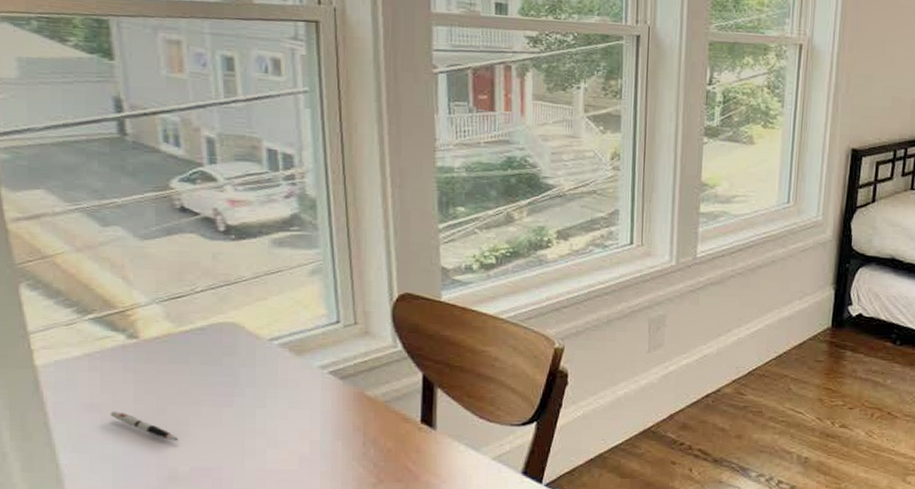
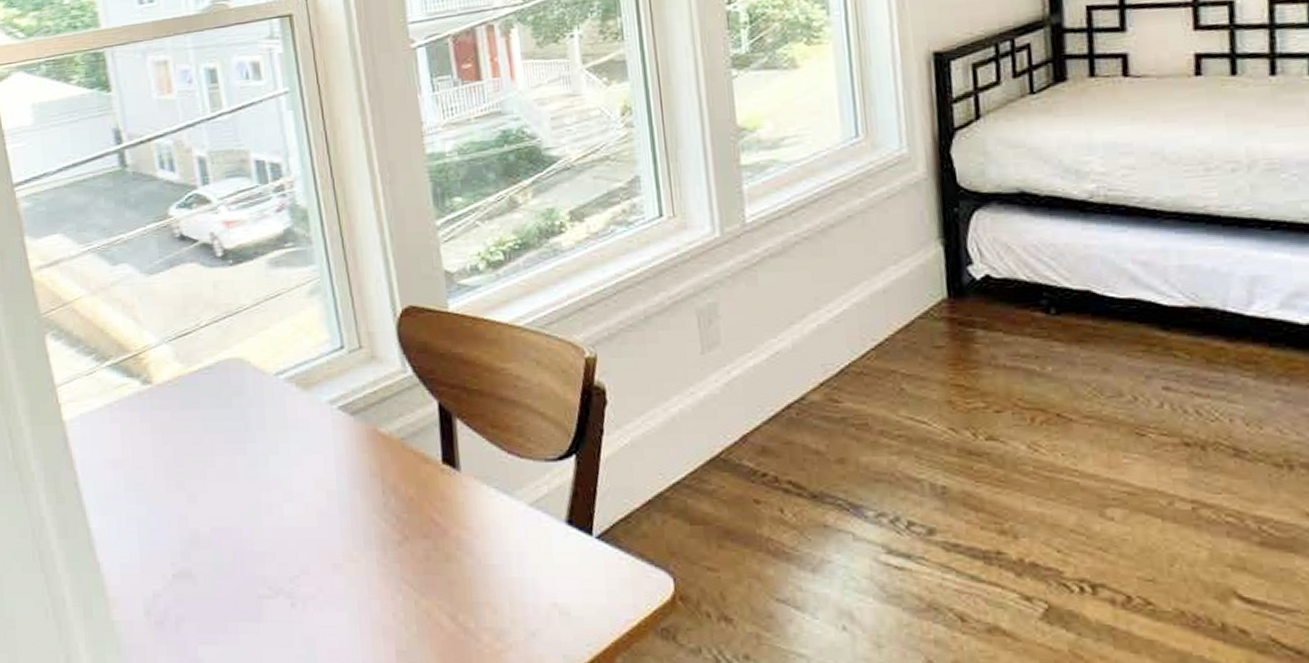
pen: present [110,411,179,441] -> none [132,467,197,498]

